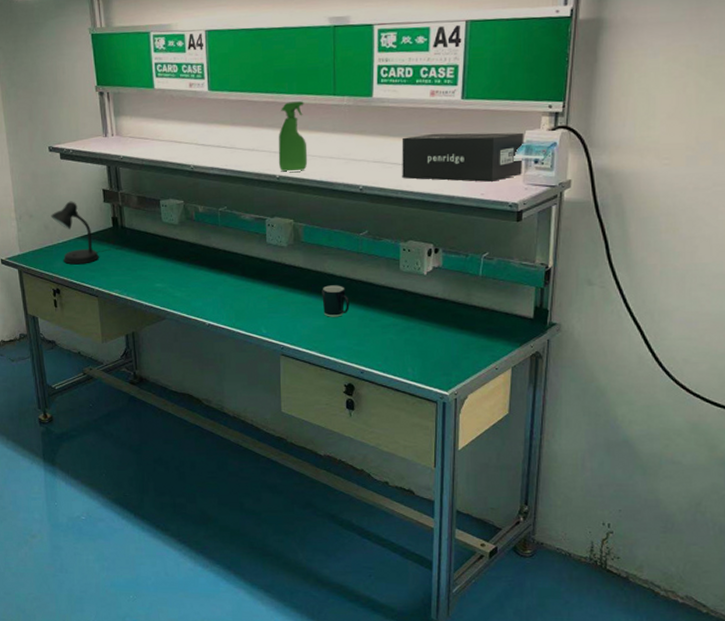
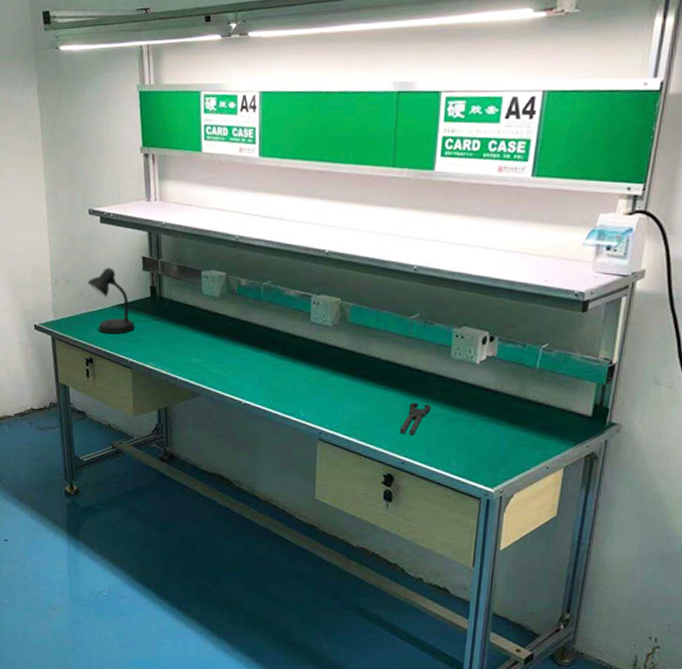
spray bottle: present [278,101,308,172] -> none [328,172,361,247]
mug: present [322,285,350,317] -> none [365,369,395,404]
pliers: none [356,314,385,346] -> present [399,402,432,436]
box: present [401,132,524,182] -> none [460,212,598,267]

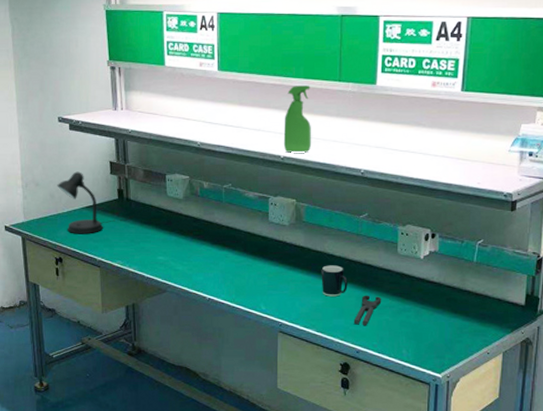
spray bottle: none [328,172,361,247] -> present [283,85,312,153]
mug: none [365,369,395,404] -> present [321,265,348,297]

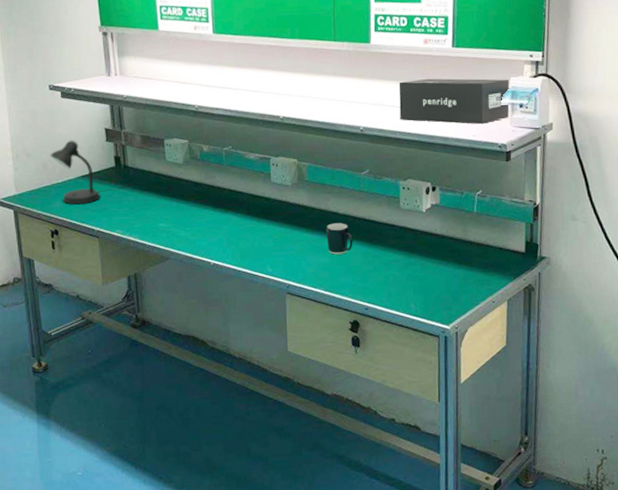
spray bottle: present [283,85,312,153] -> none [281,46,311,113]
pliers: present [353,295,382,326] -> none [360,251,388,283]
box: none [402,122,520,171] -> present [398,78,510,124]

